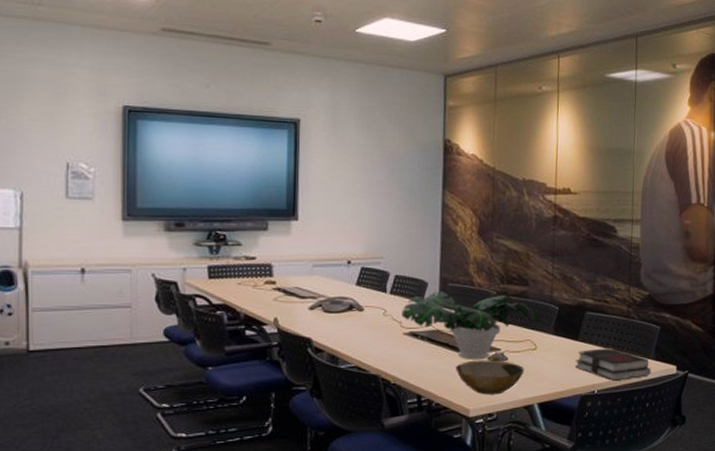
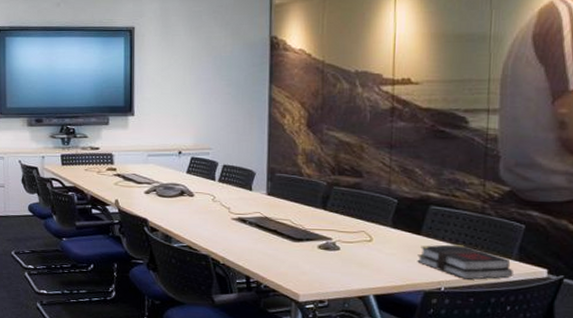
potted plant: present [401,292,540,360] -> none [230,181,376,248]
bowl: present [456,360,524,395] -> none [285,248,358,283]

